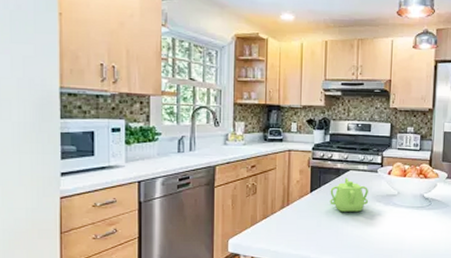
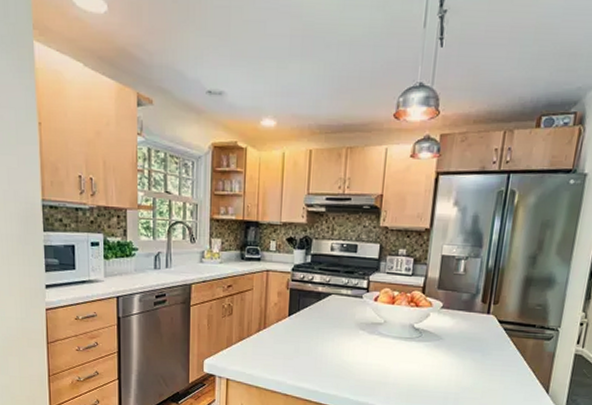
teapot: present [330,178,368,212] -> none [309,302,351,340]

